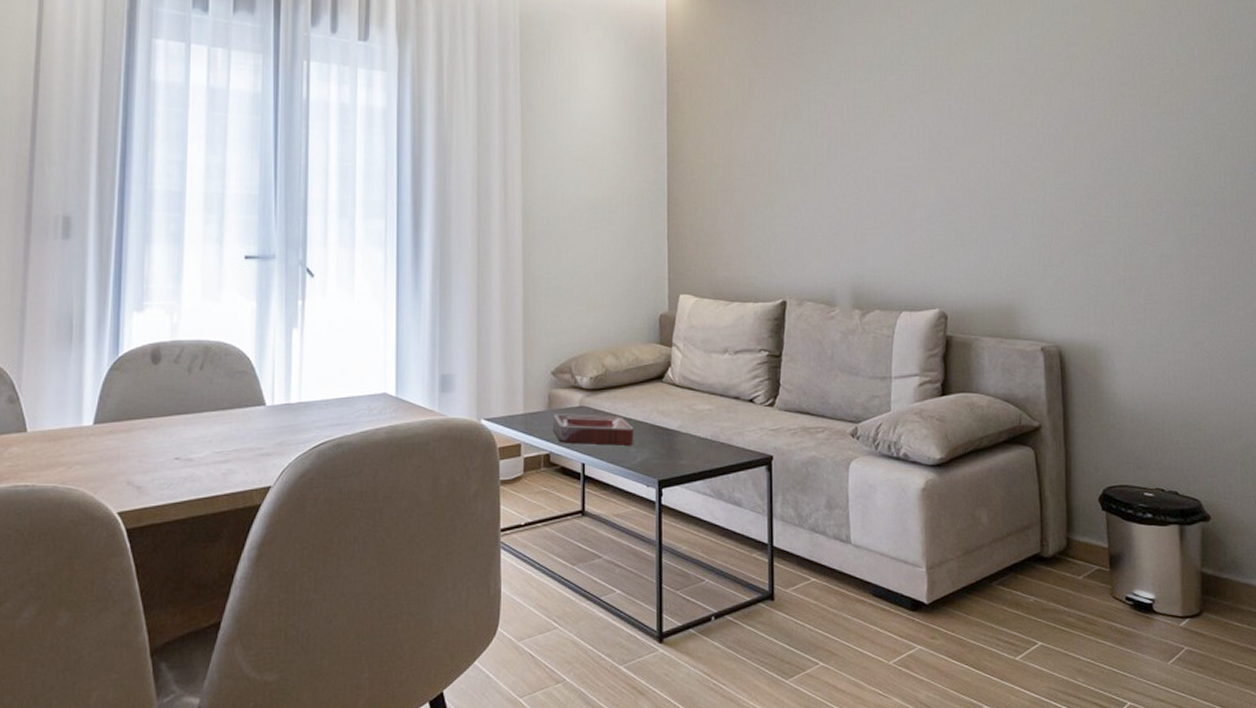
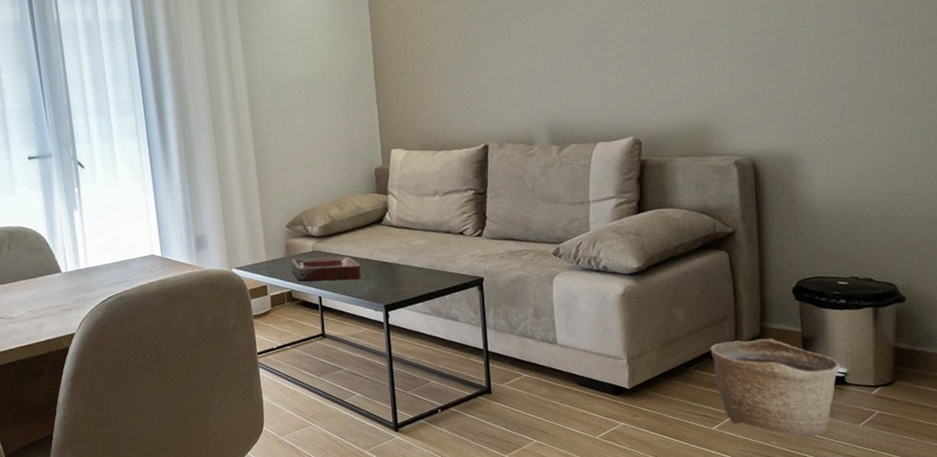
basket: none [1015,553,1148,675] -> present [710,338,841,437]

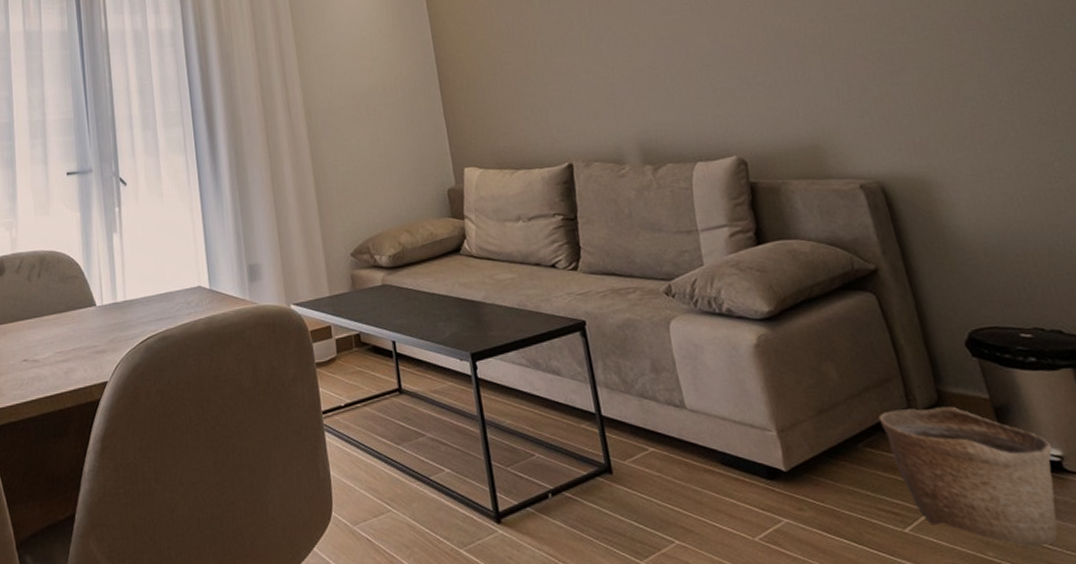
decorative tray: present [291,256,362,282] -> none [358,292,441,322]

